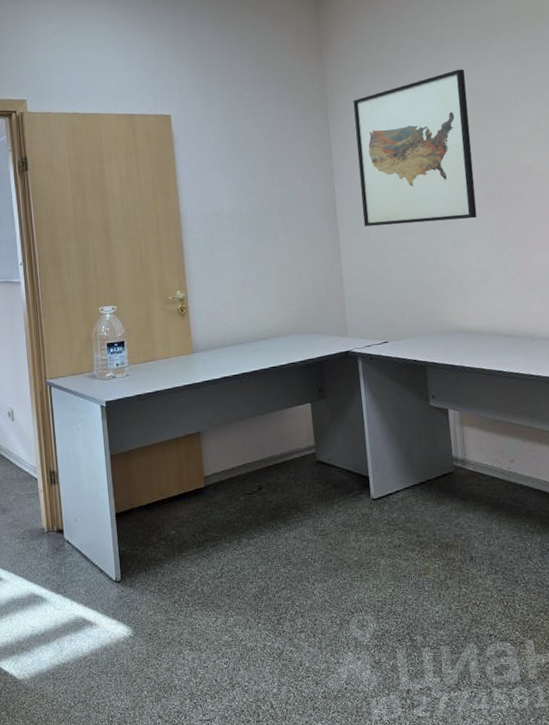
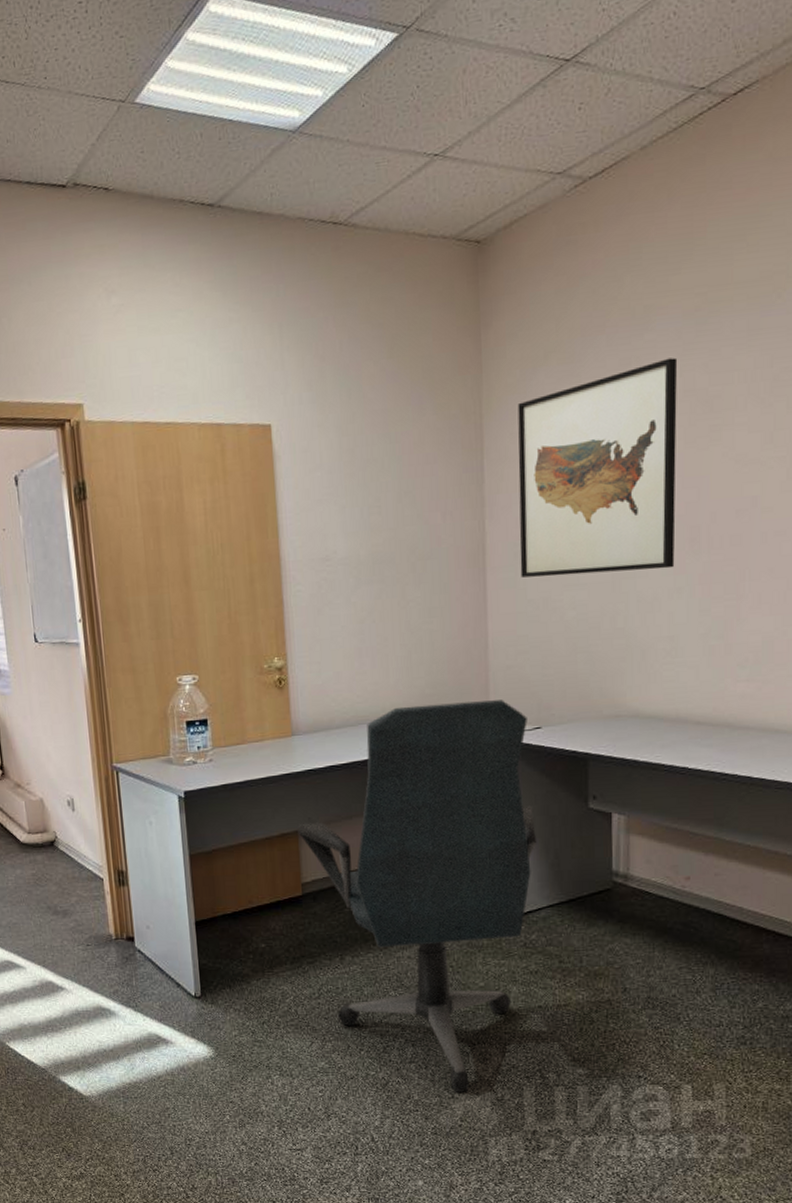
office chair: none [199,321,392,658] -> present [297,700,537,1092]

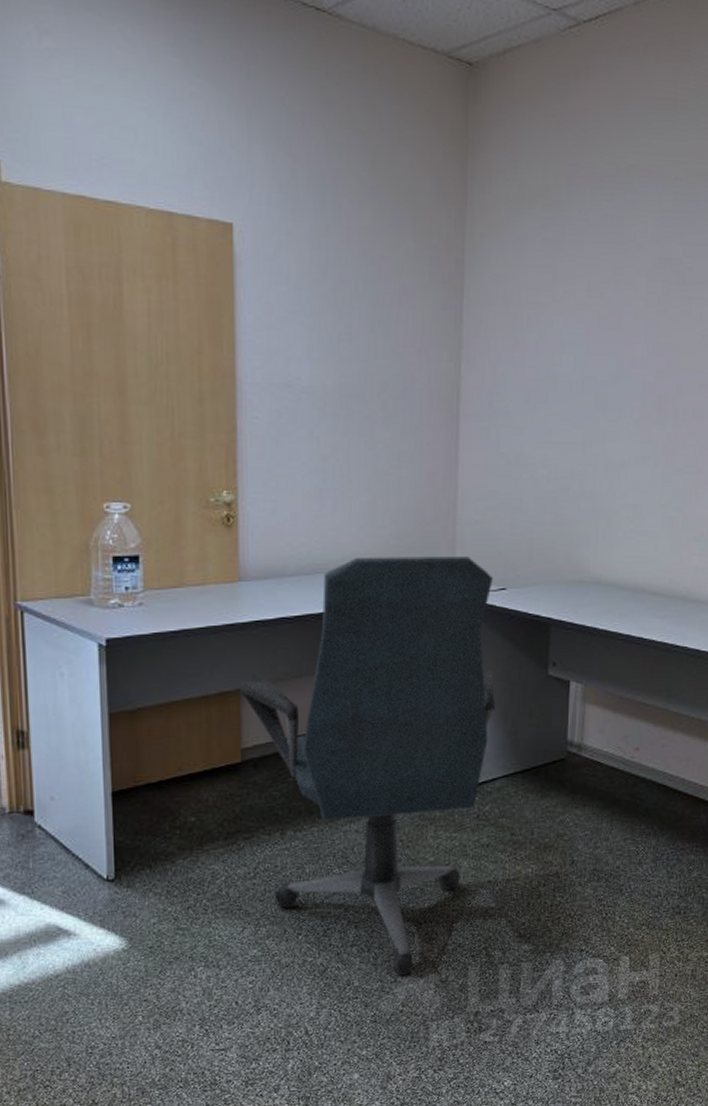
wall art: present [517,357,678,578] -> none [494,222,656,436]

